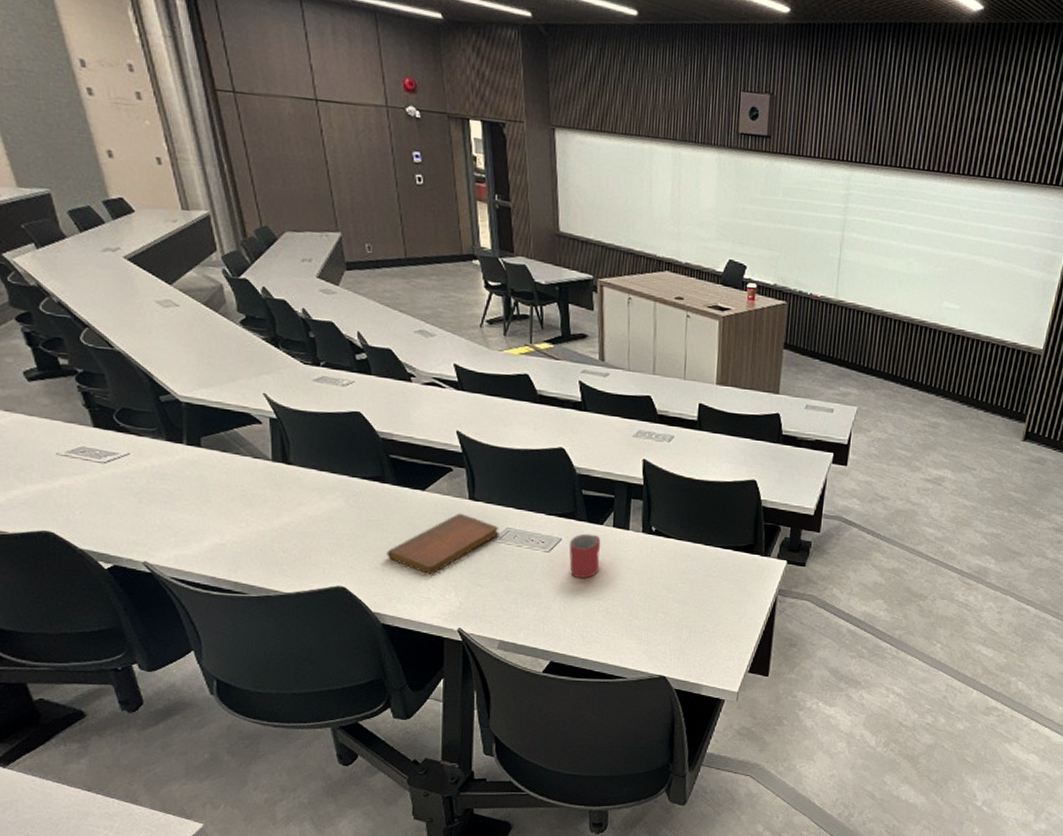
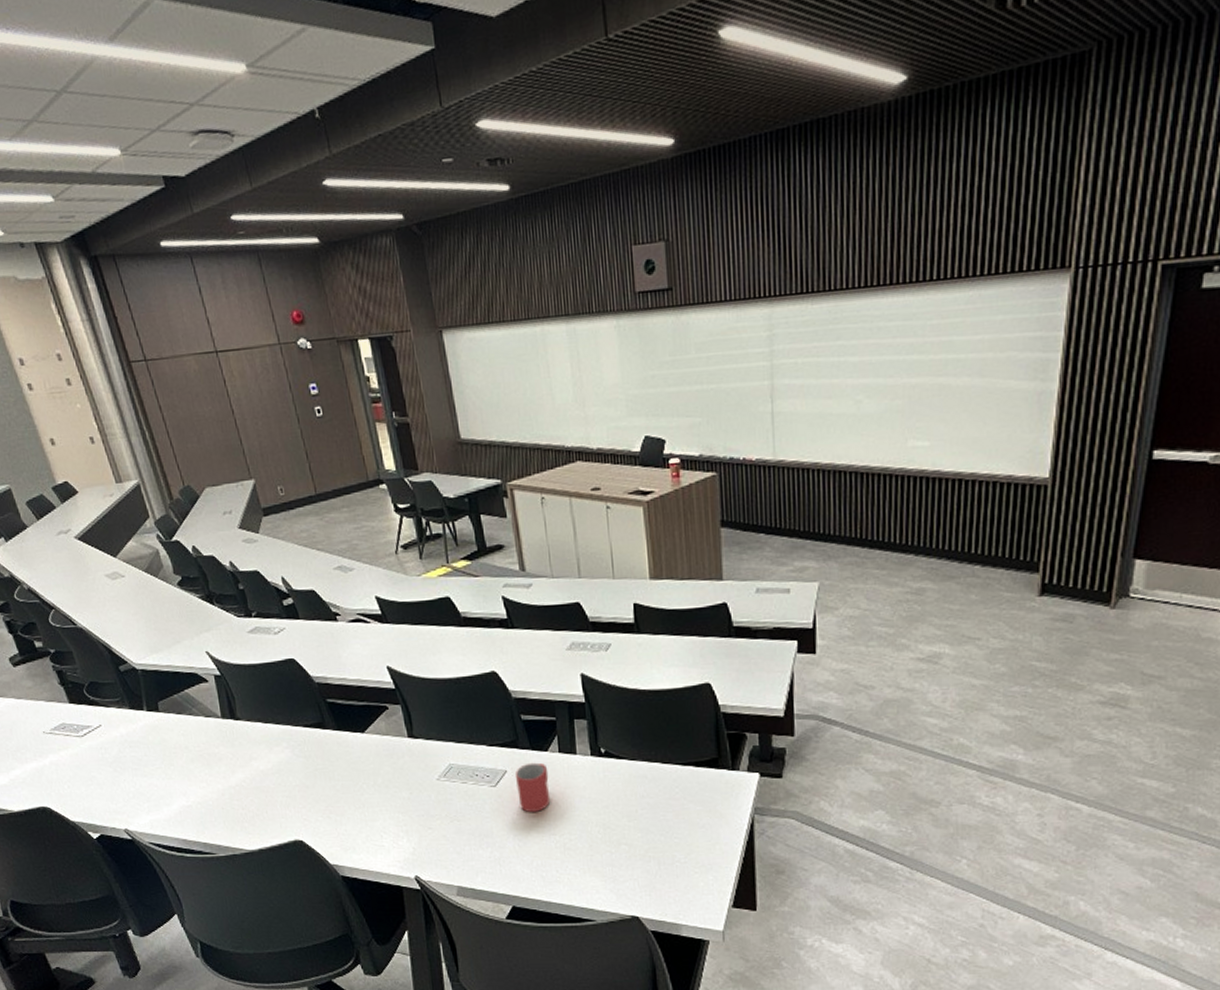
notebook: present [387,513,499,575] -> none [336,753,443,822]

